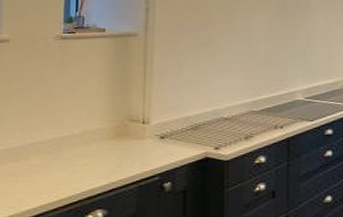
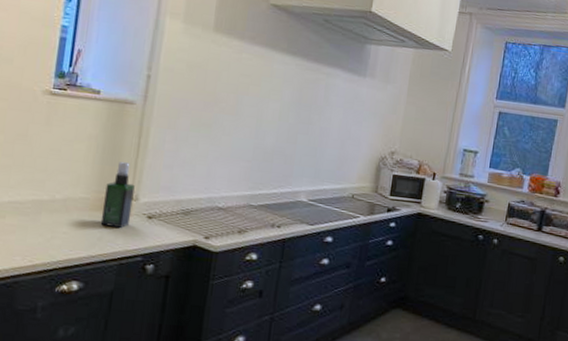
spray bottle: none [117,90,145,152] -> present [100,162,135,228]

